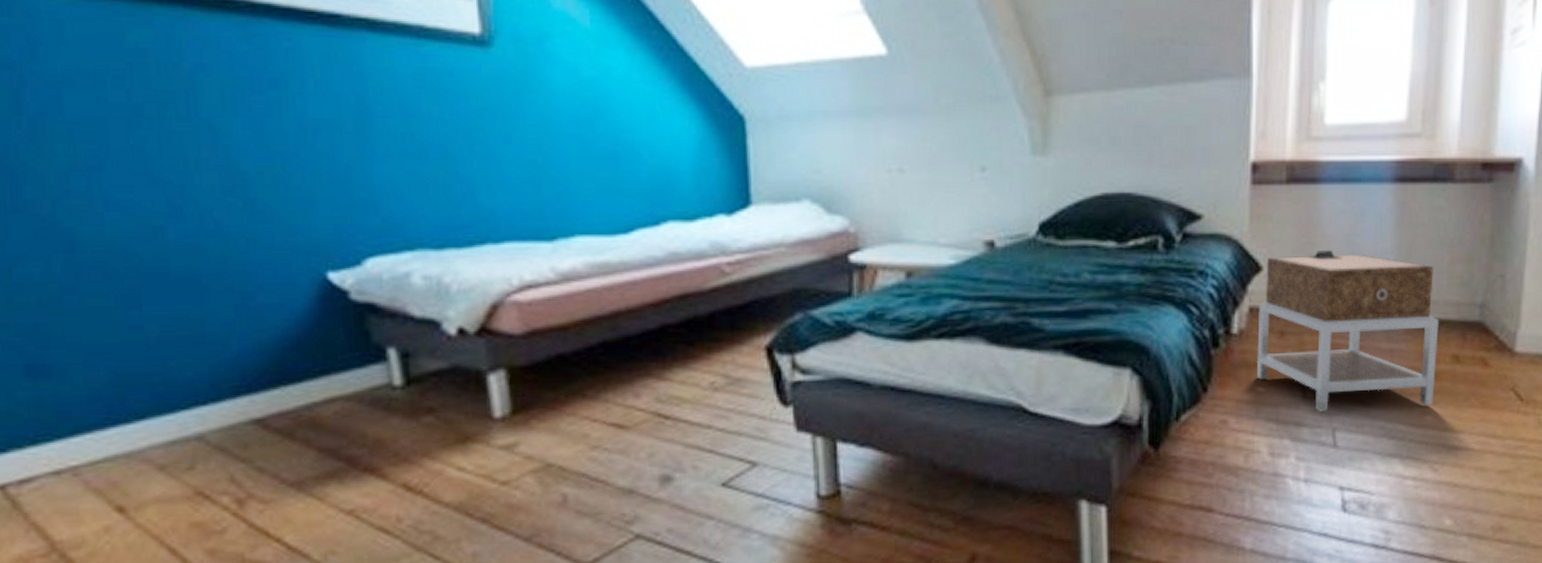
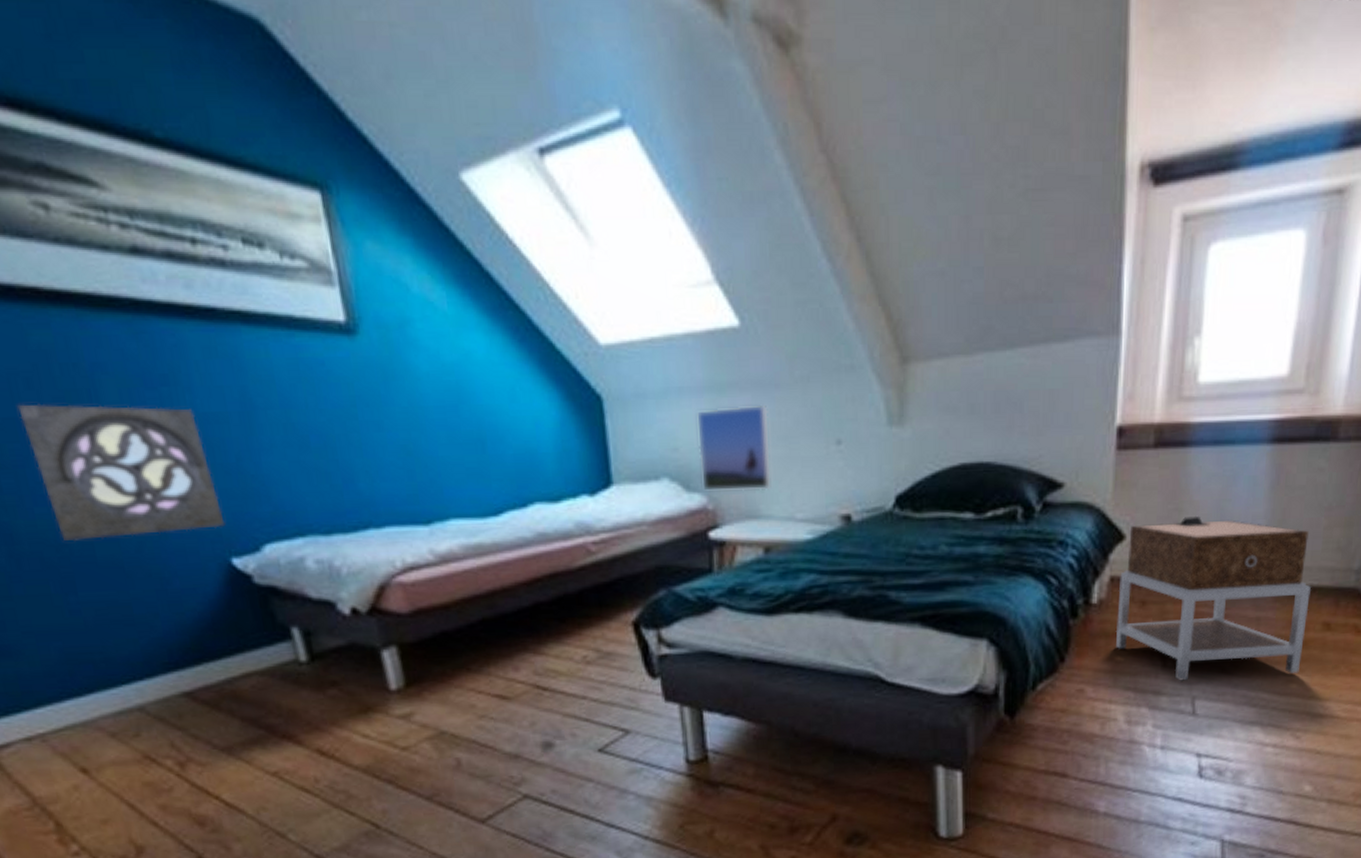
wall ornament: none [102,103,325,251] -> present [17,403,225,542]
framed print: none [840,130,916,215] -> present [695,404,773,492]

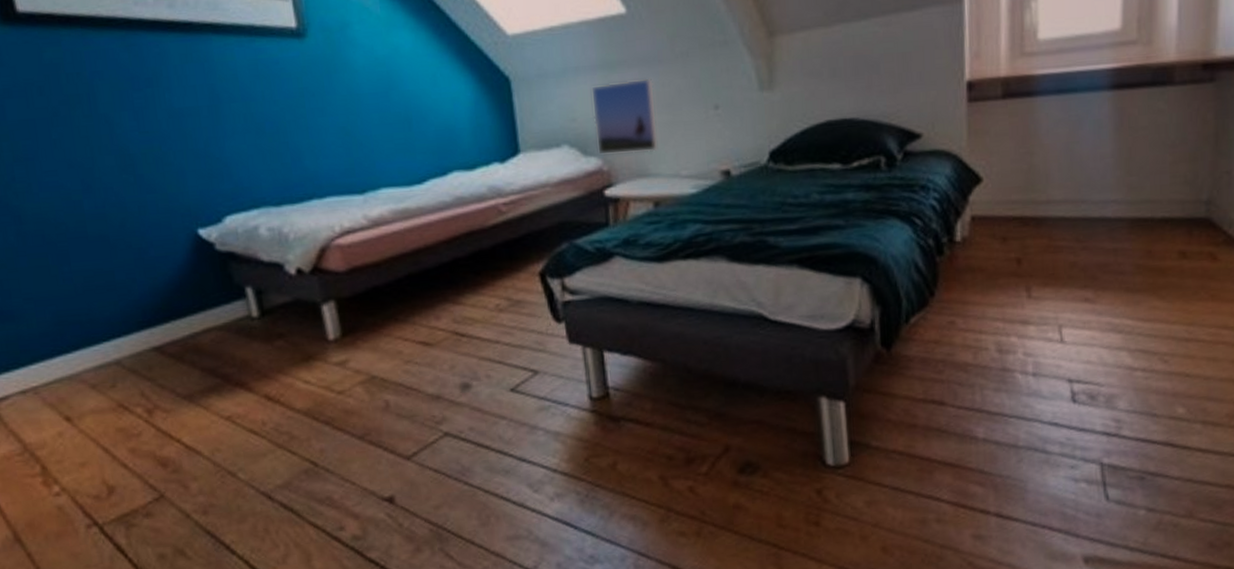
wall ornament: present [17,403,225,542] -> none [31,105,194,220]
nightstand: present [1115,515,1311,681] -> none [980,157,1164,311]

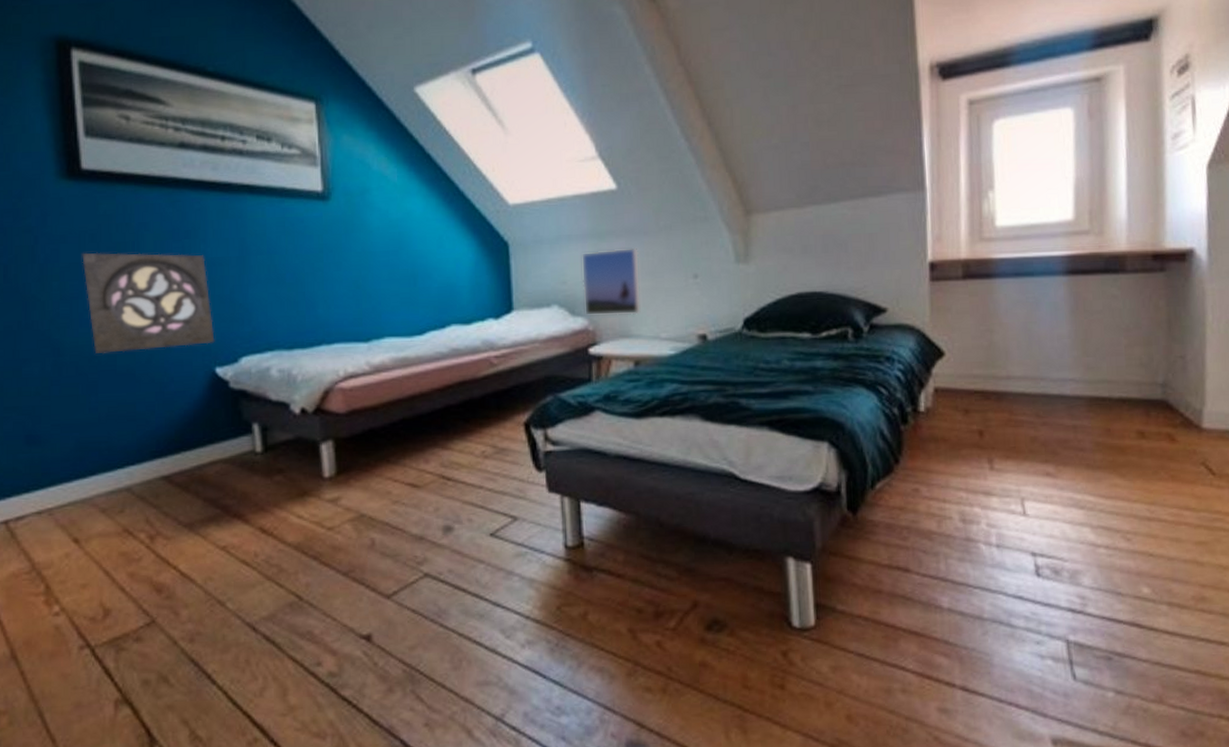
wall ornament: none [31,105,194,220] -> present [82,252,215,354]

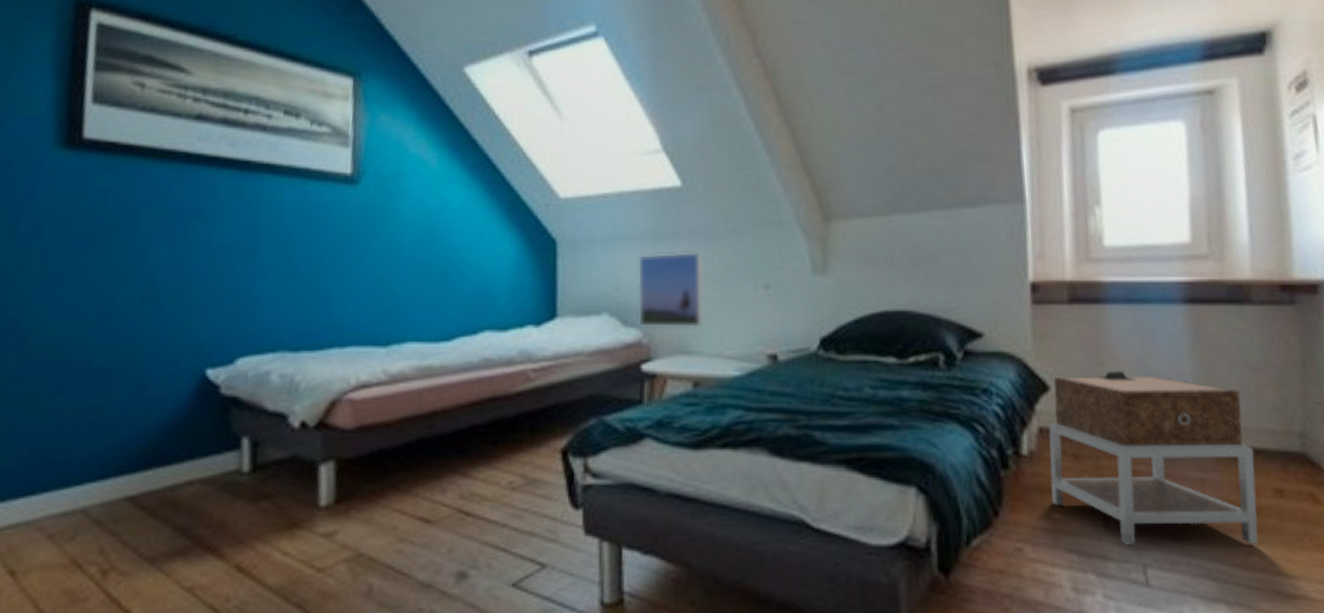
wall ornament: present [82,252,215,354] -> none [67,230,210,348]
nightstand: none [943,335,1122,483] -> present [1048,370,1258,545]

